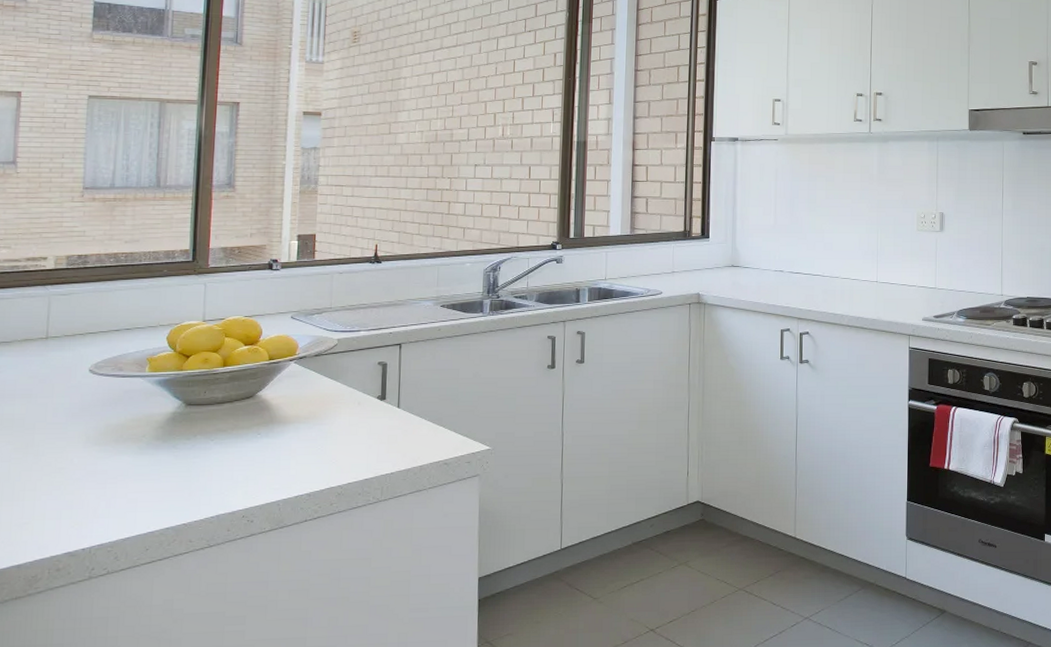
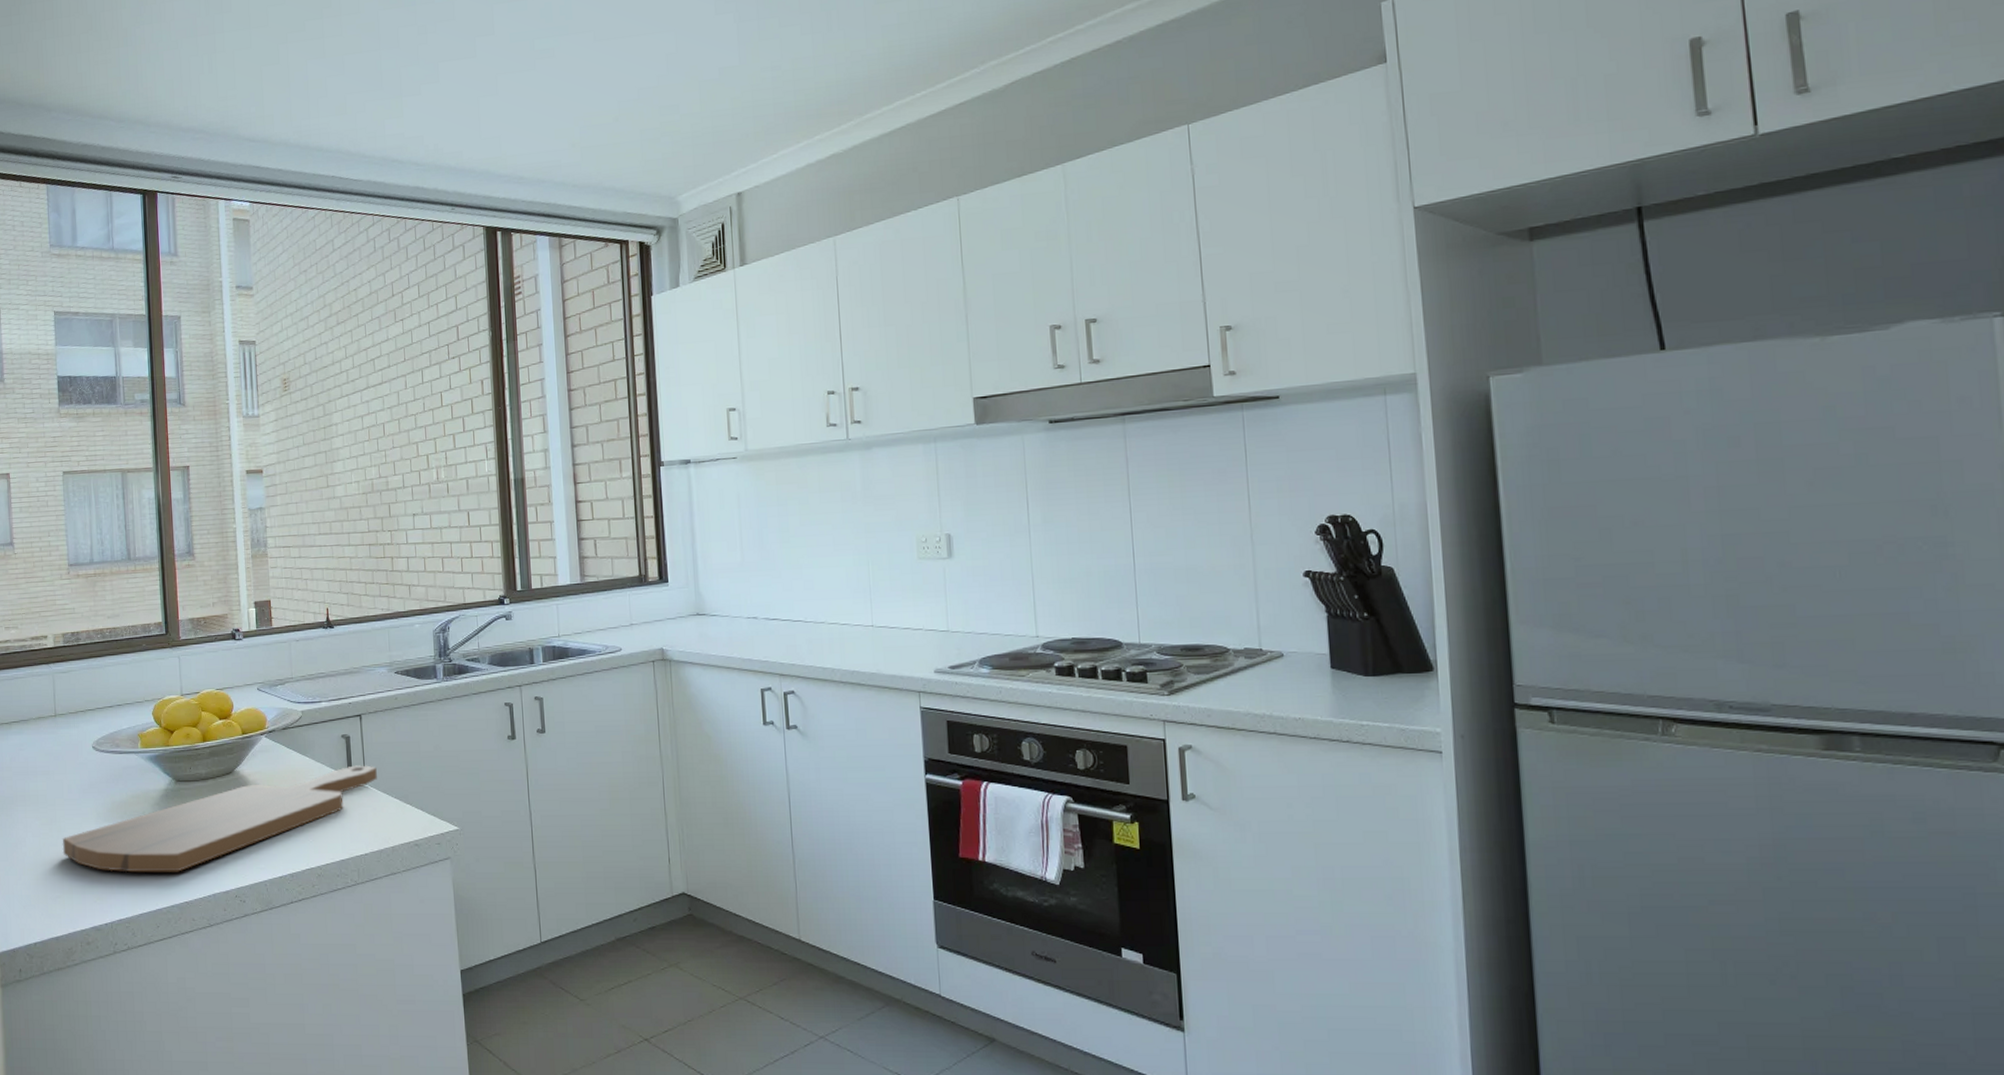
cutting board: none [37,390,412,496] -> present [62,765,377,873]

